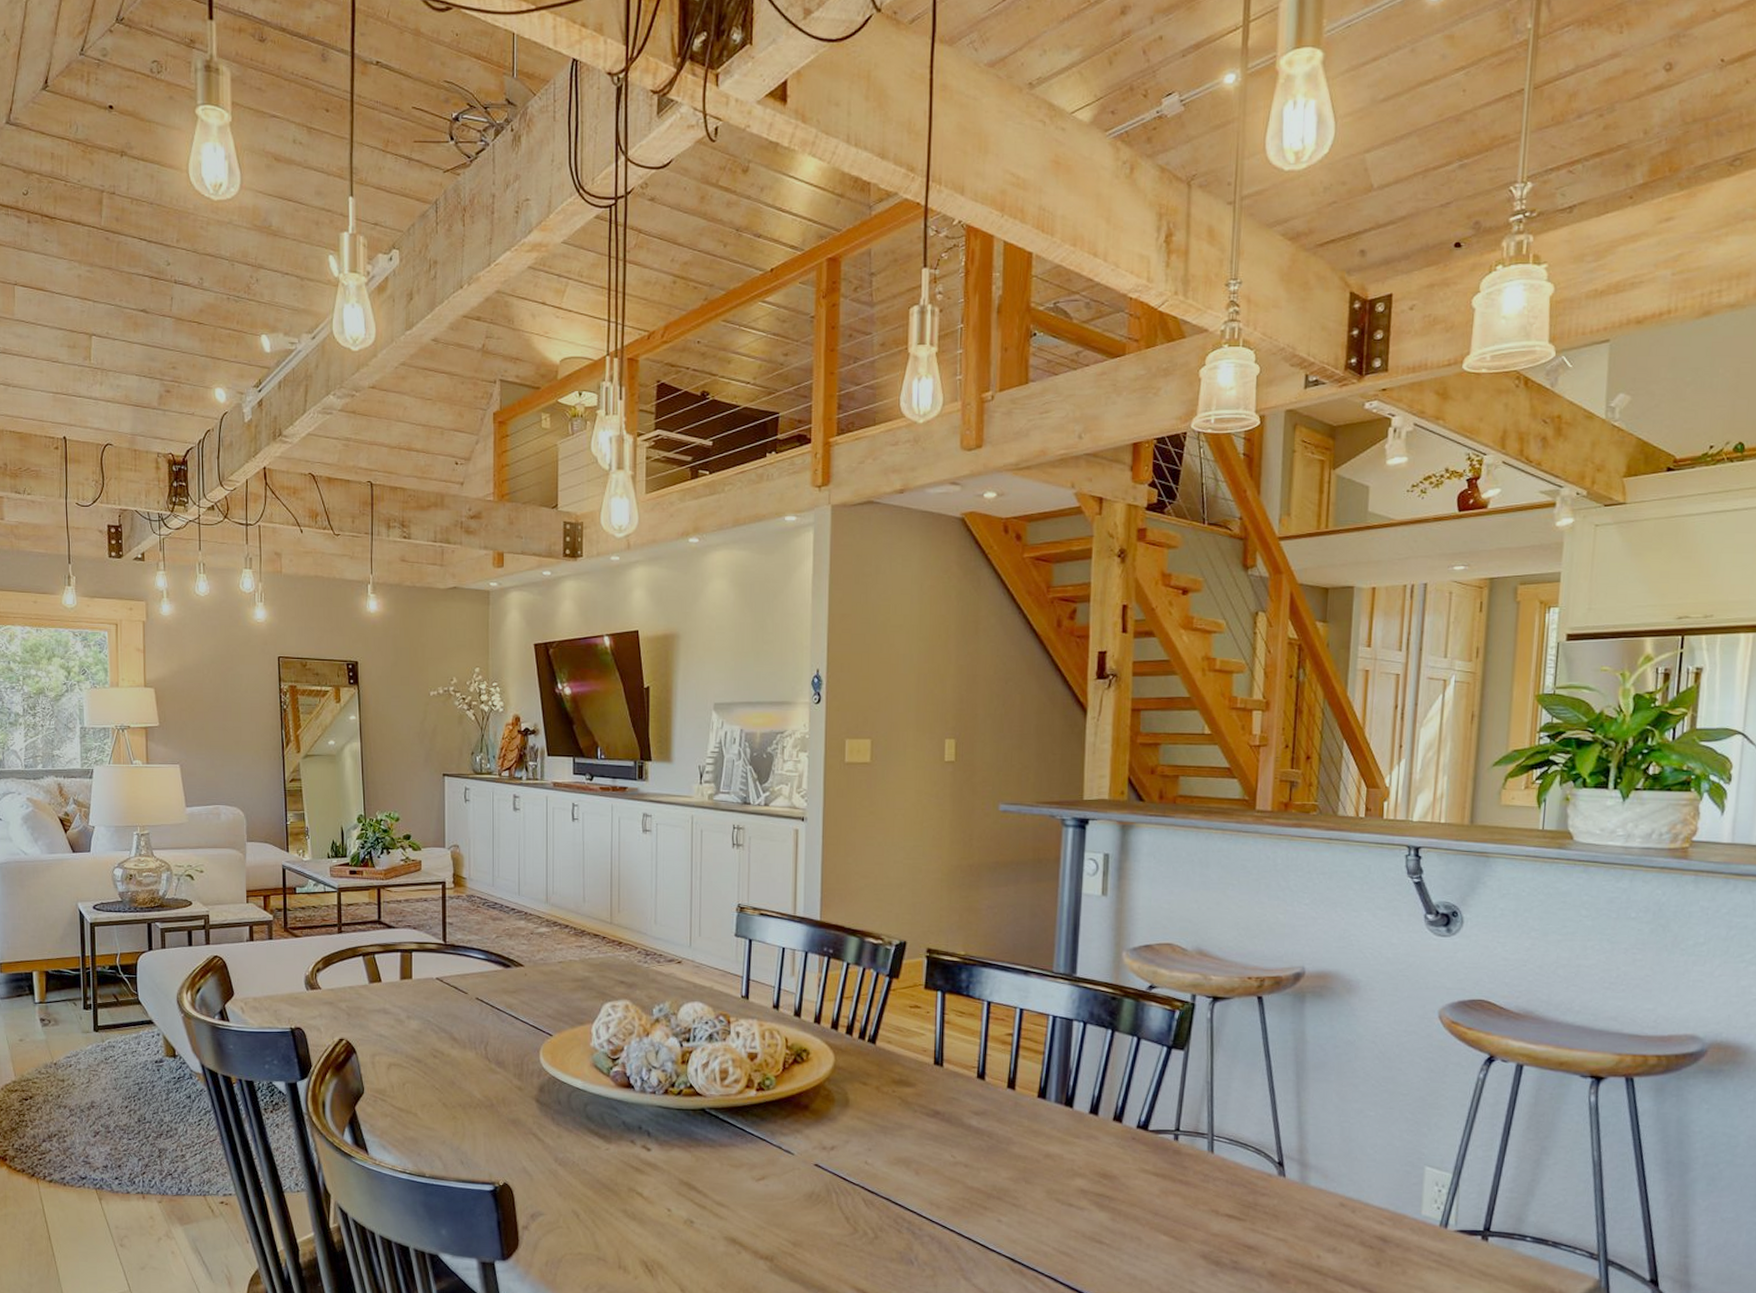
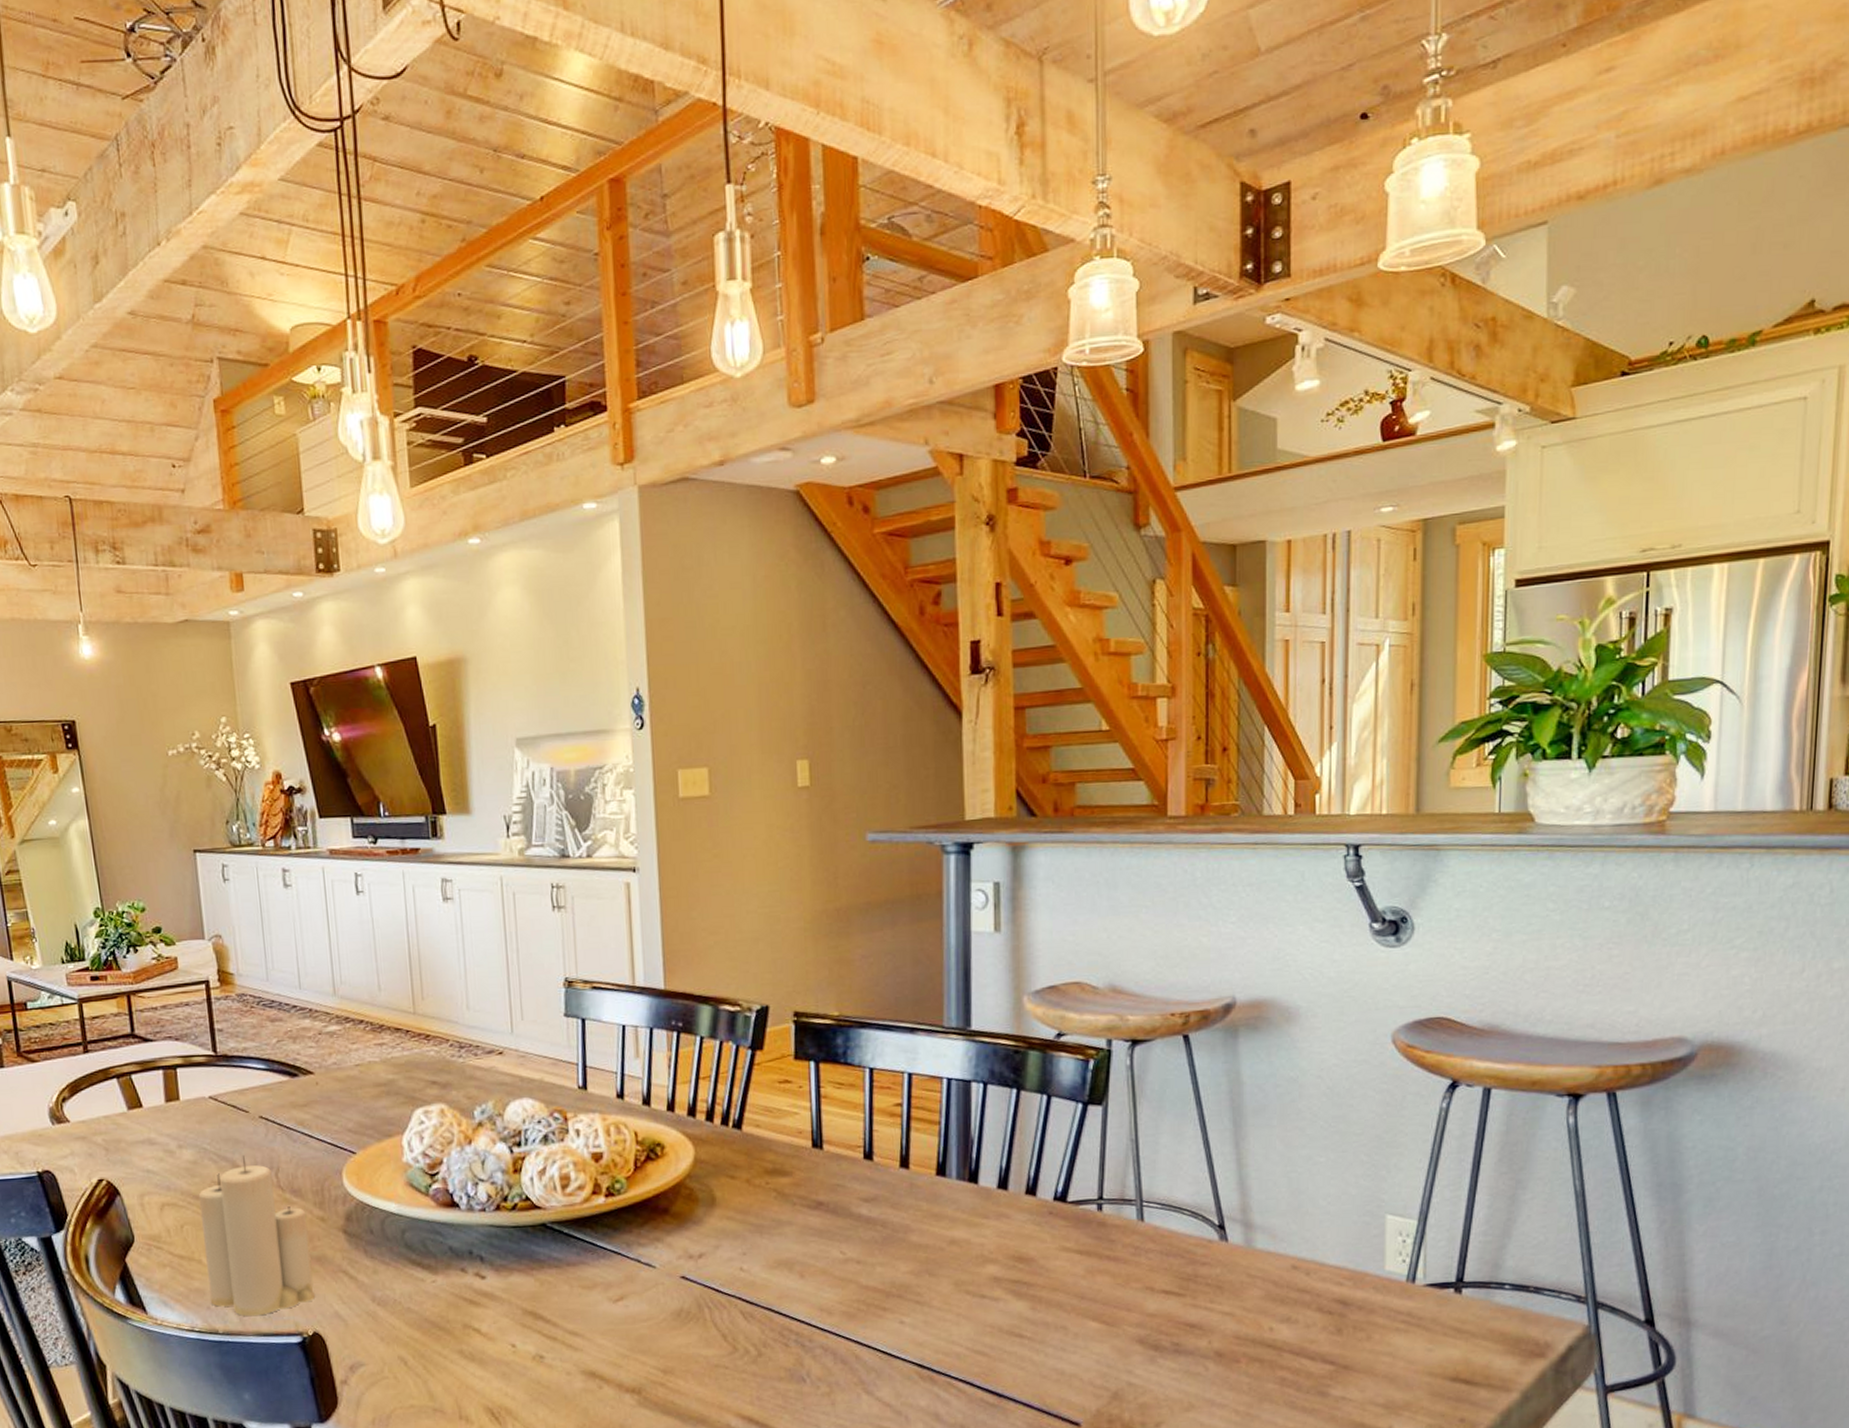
candle: none [420,1028,507,1165] -> present [198,1154,315,1317]

